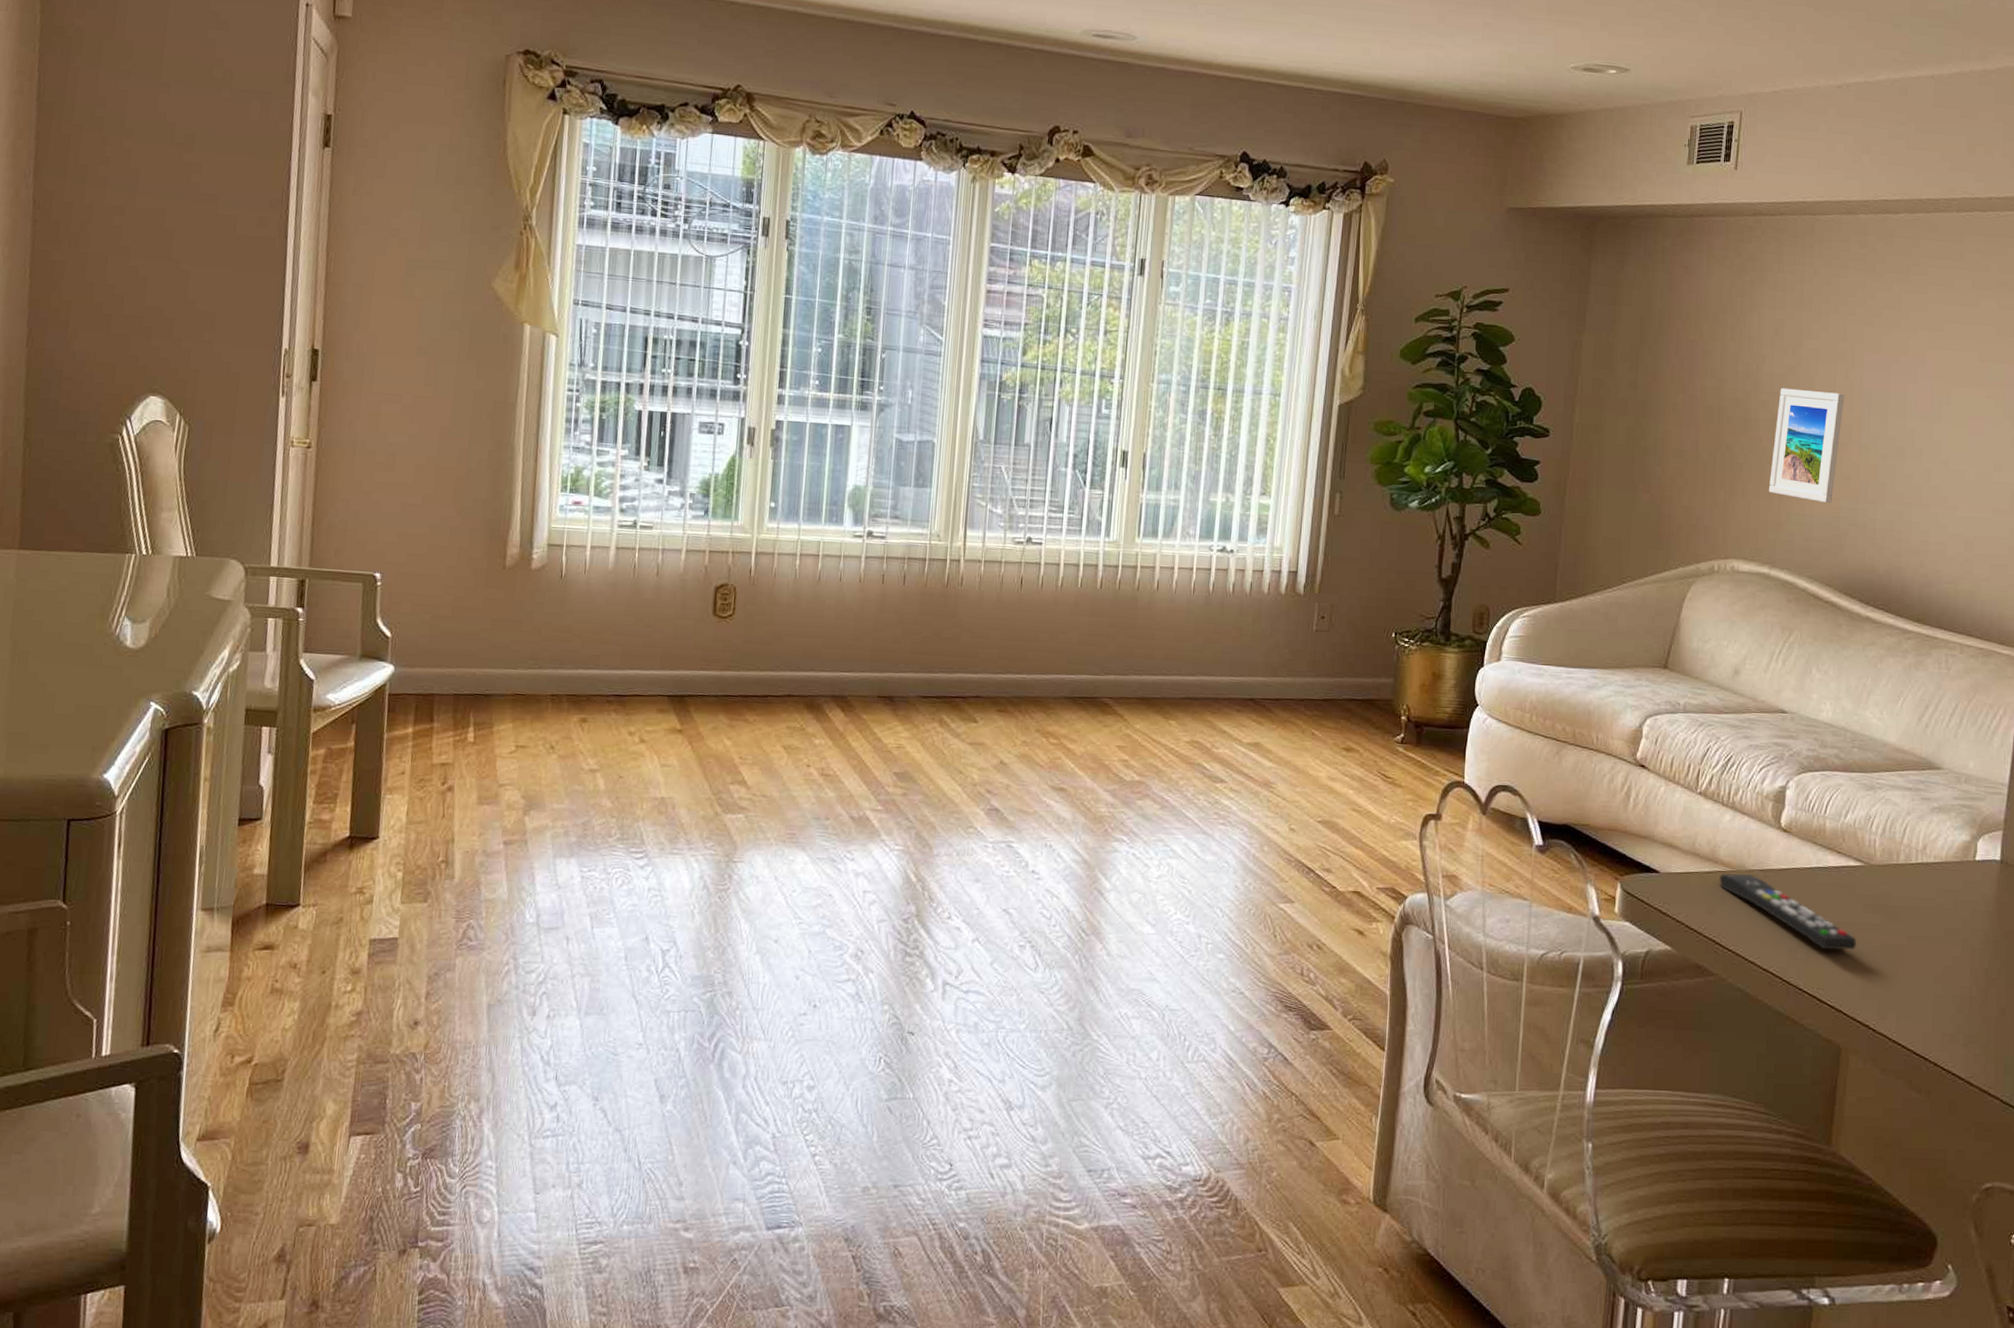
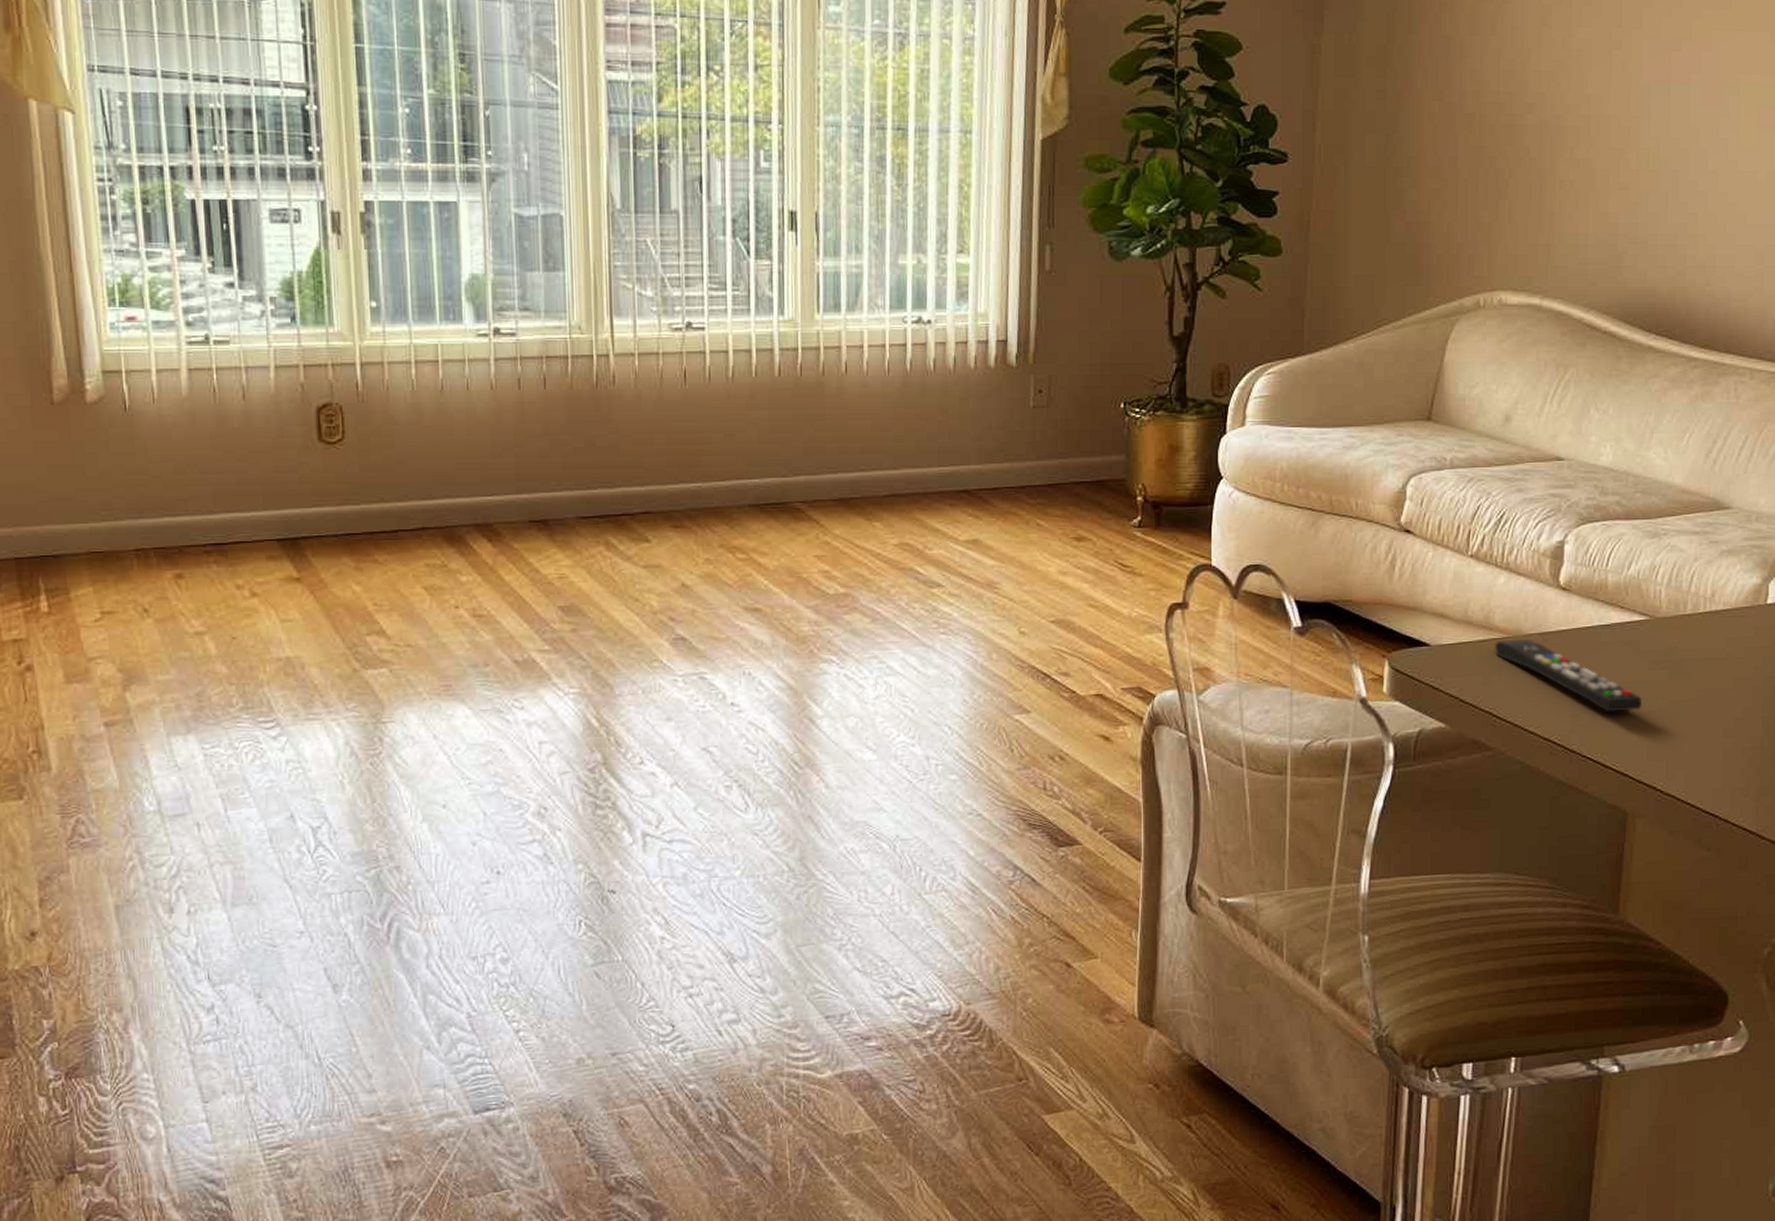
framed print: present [1768,387,1844,503] -> none [1537,87,1621,219]

